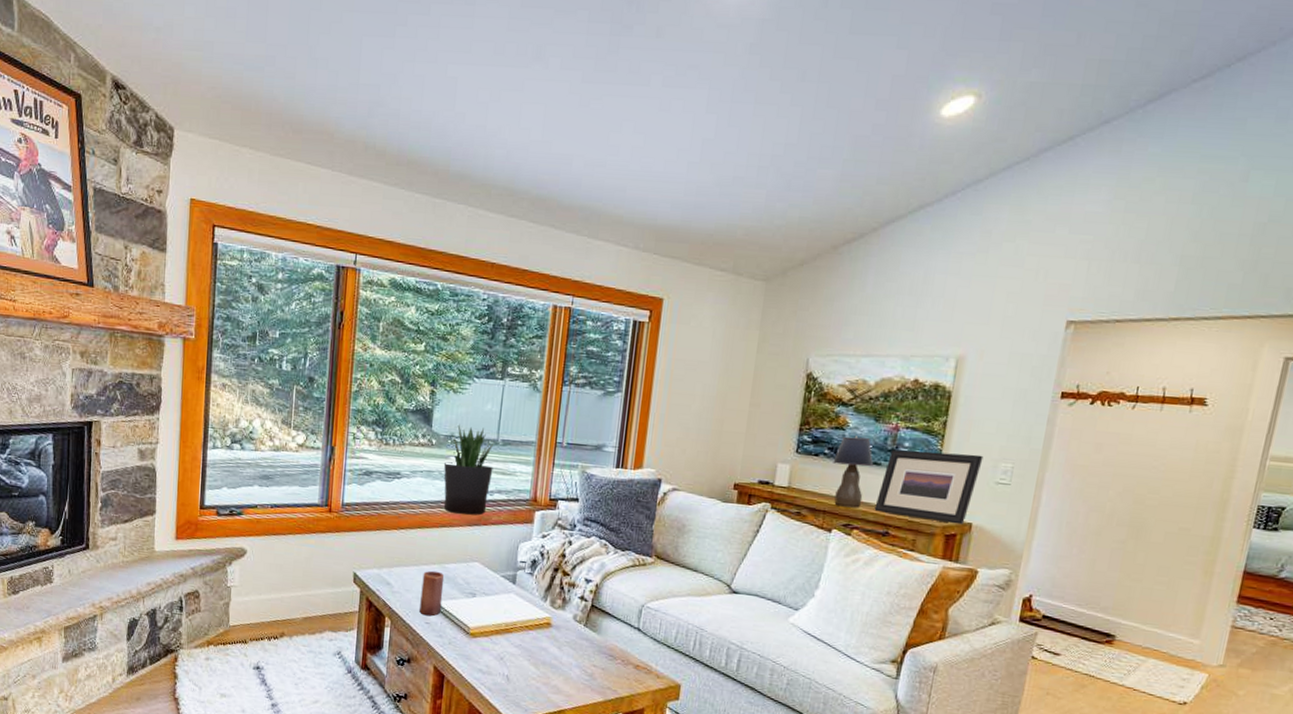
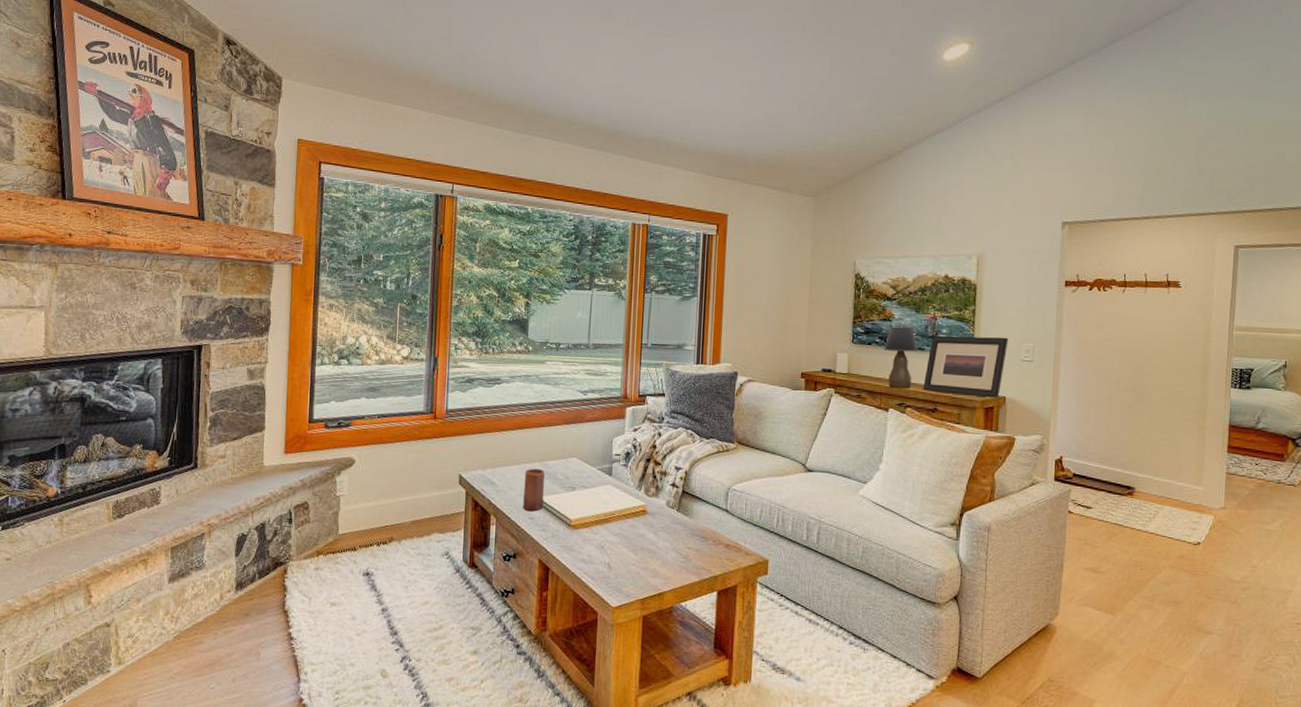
planter: present [443,424,494,516] -> none [540,331,586,415]

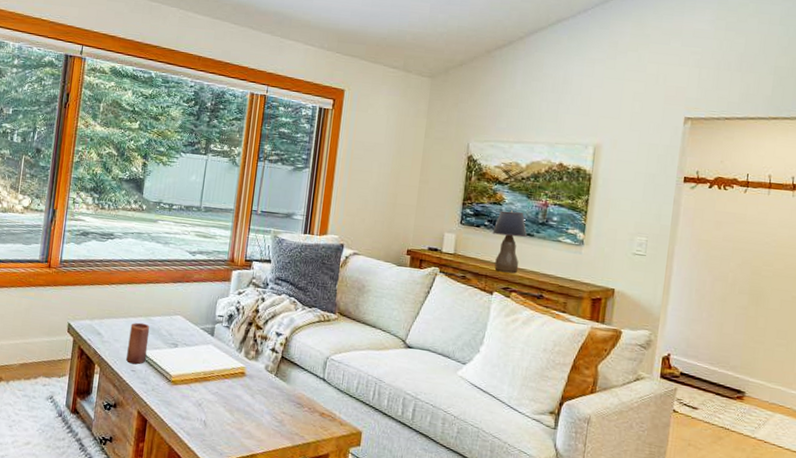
picture frame: present [923,336,1009,398] -> none [529,223,621,290]

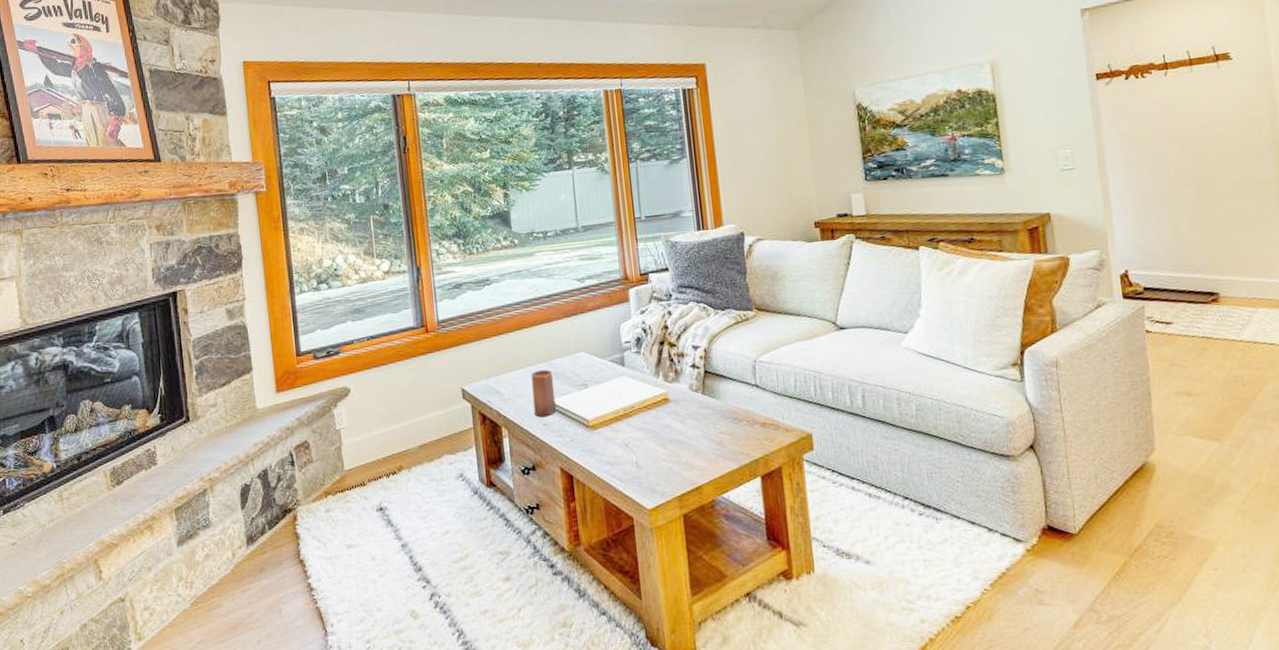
table lamp: present [492,210,528,274] -> none [902,153,942,224]

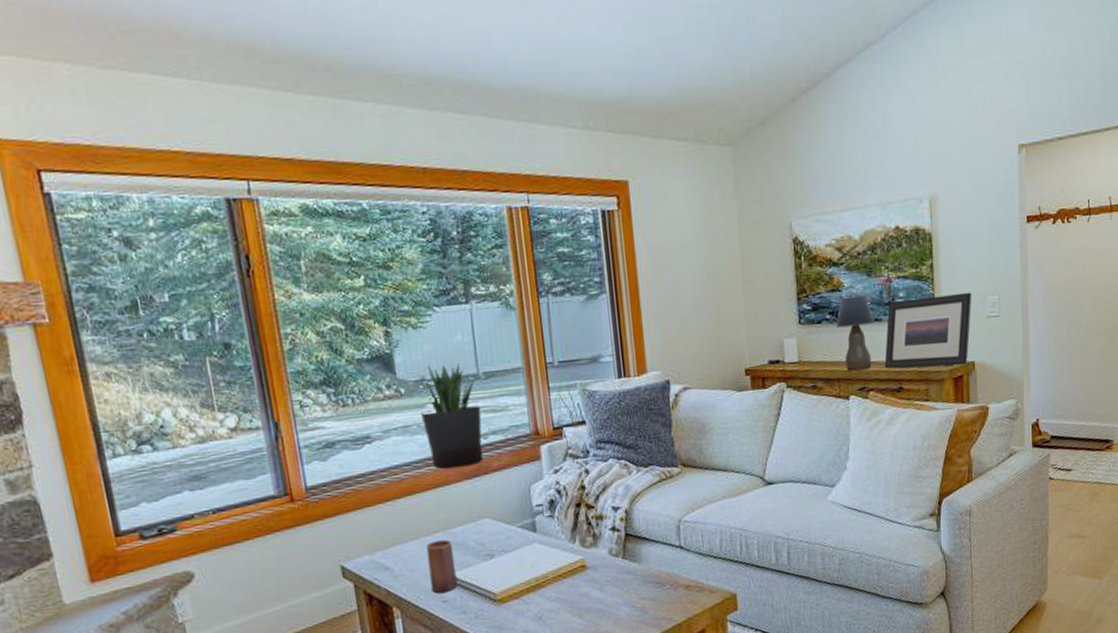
planter: none [529,219,581,309] -> present [420,363,484,470]
table lamp: none [902,153,942,224] -> present [836,295,875,371]
picture frame: none [953,147,1043,221] -> present [884,292,972,369]

